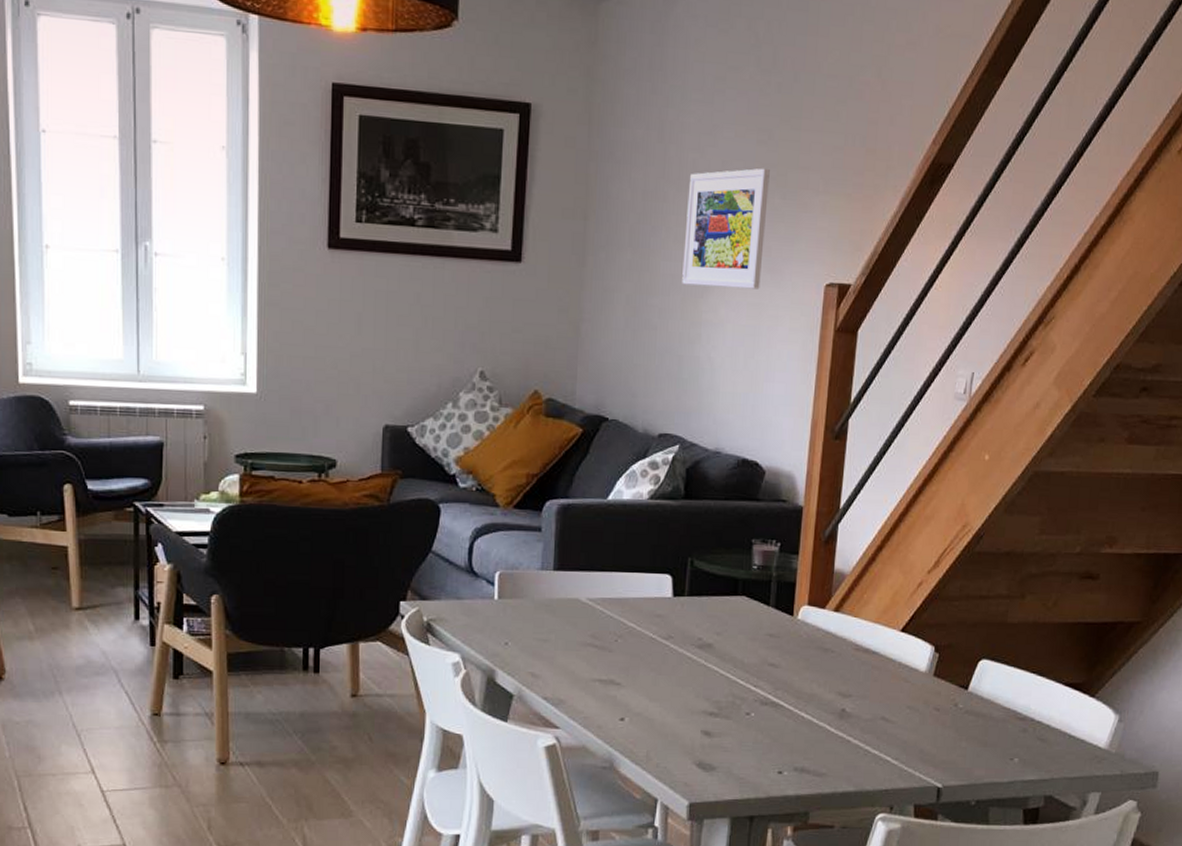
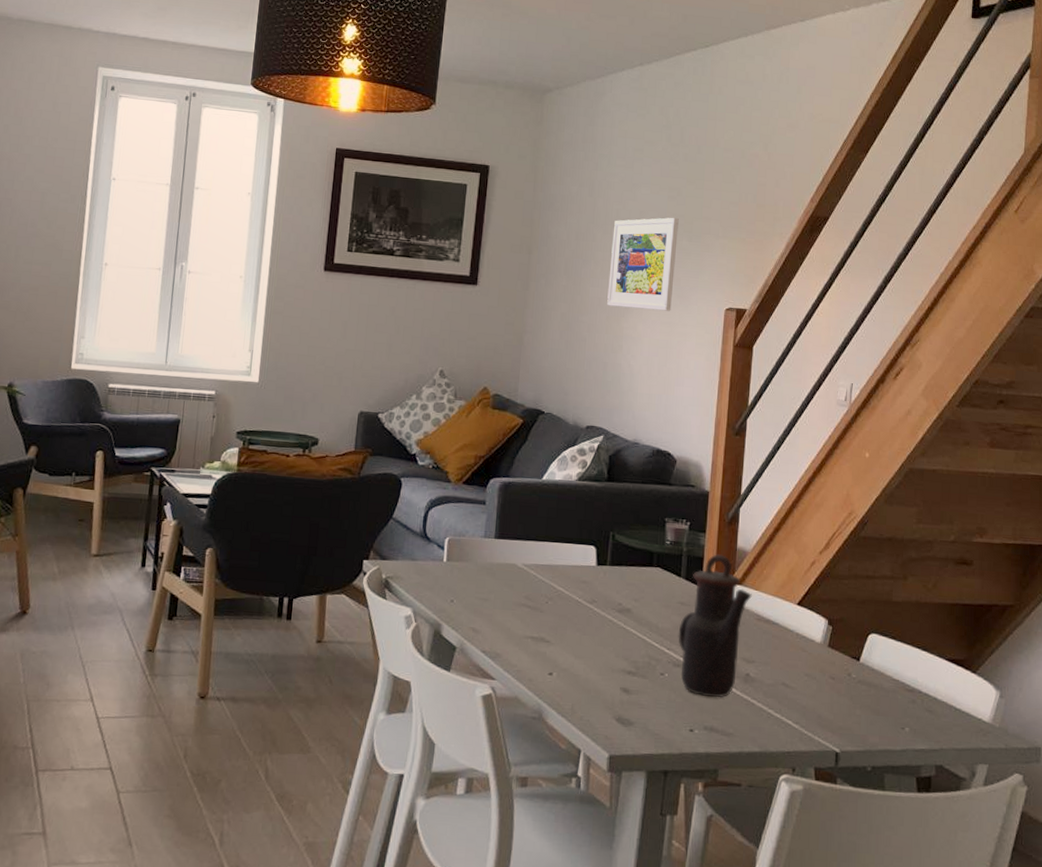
teapot: none [766,578,850,737] -> present [678,554,752,698]

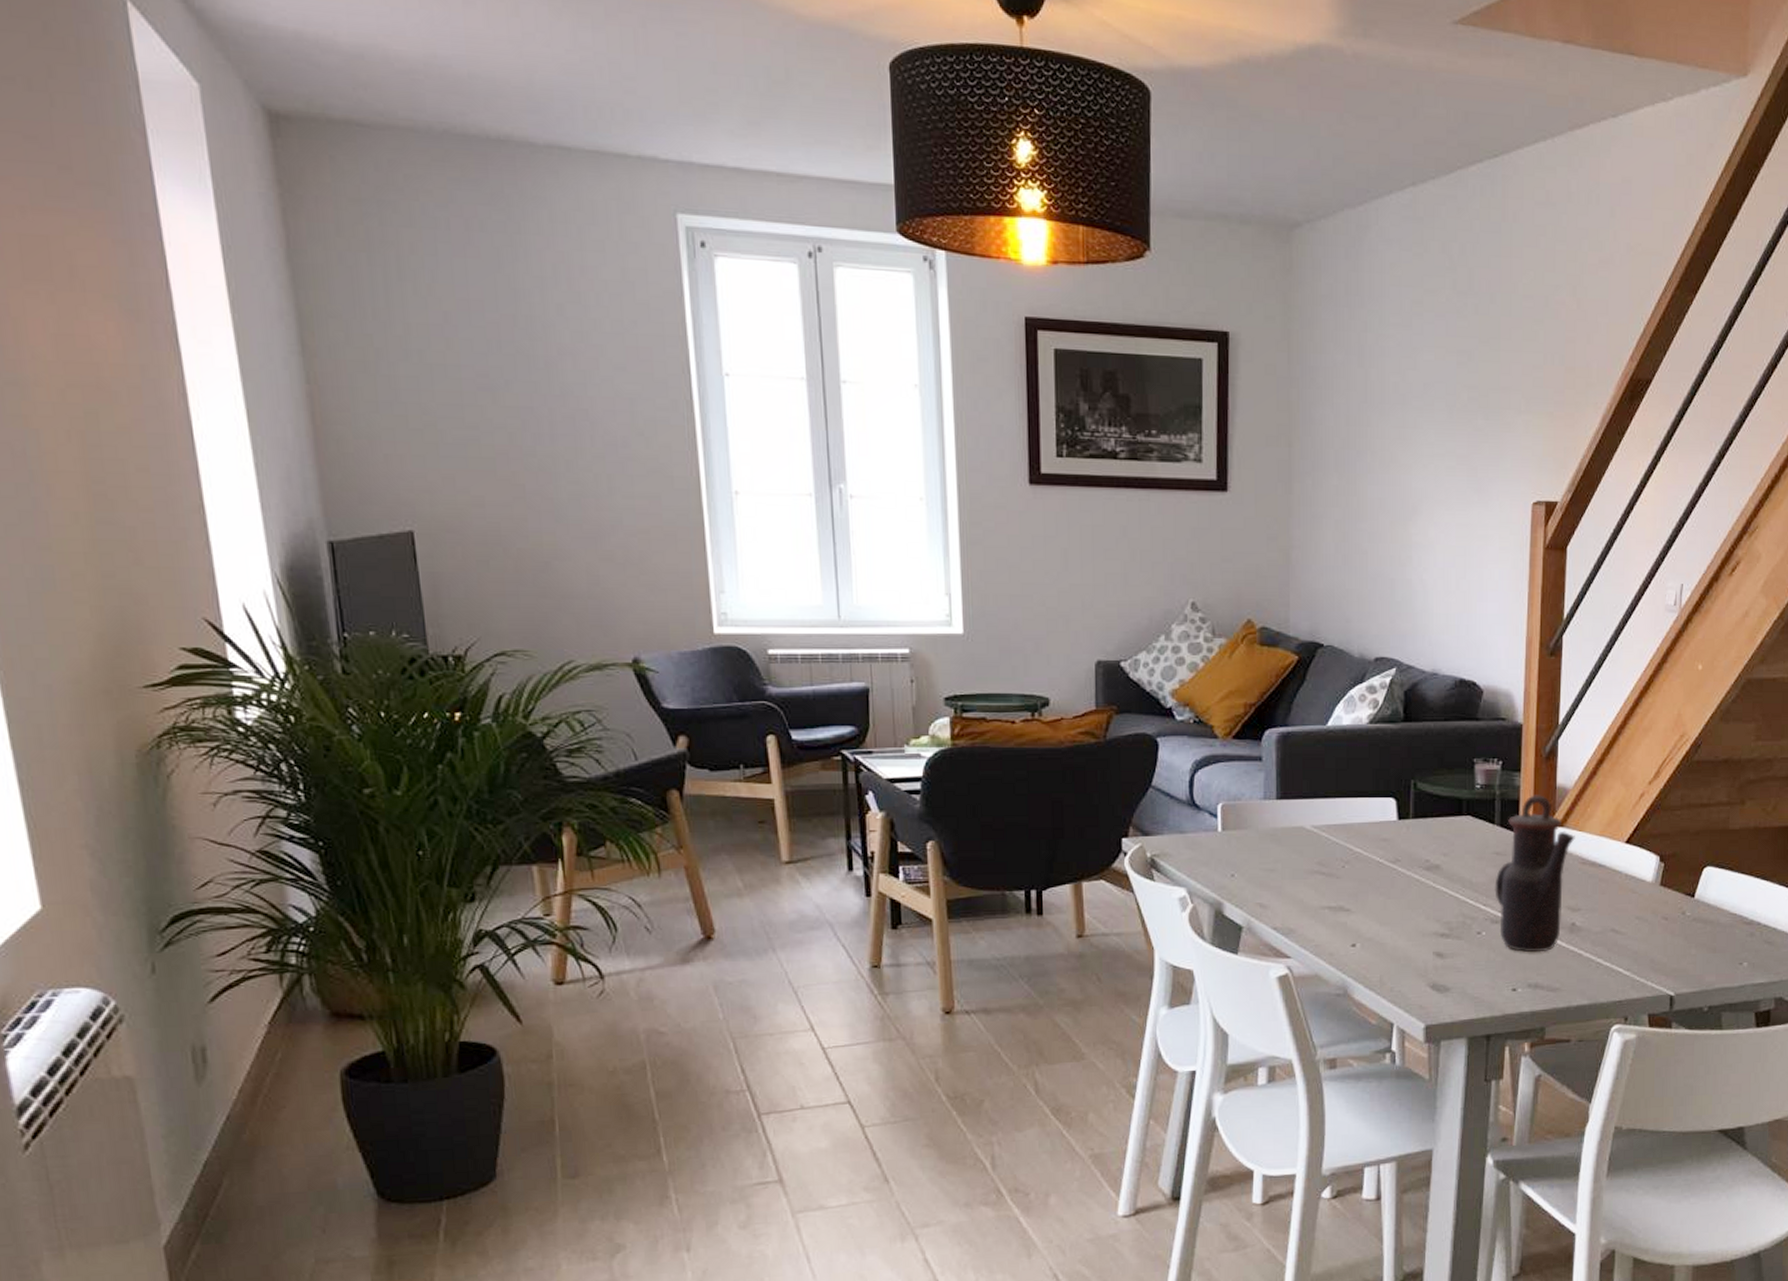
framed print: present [607,217,679,311] -> none [1390,389,1471,510]

